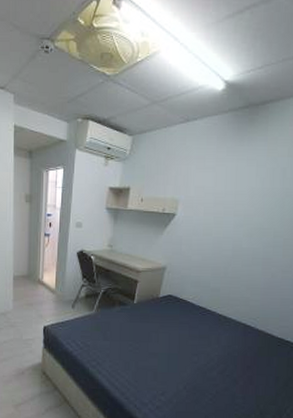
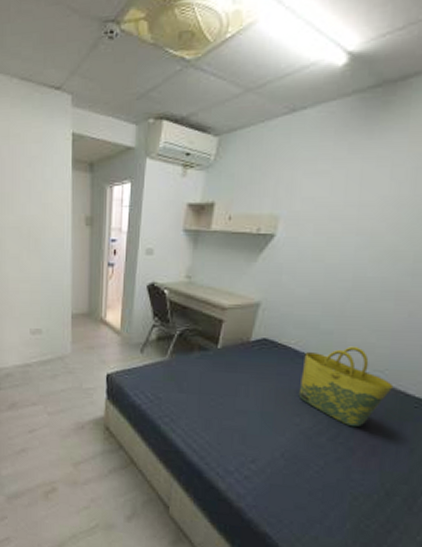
tote bag: none [196,300,264,363] -> present [298,346,394,428]

